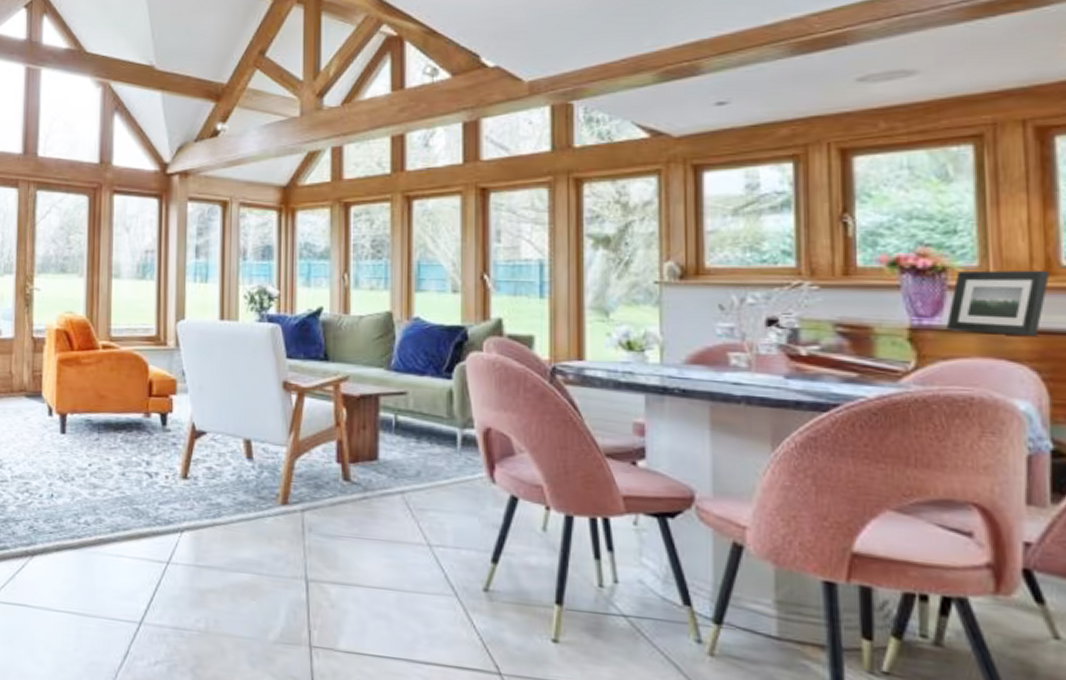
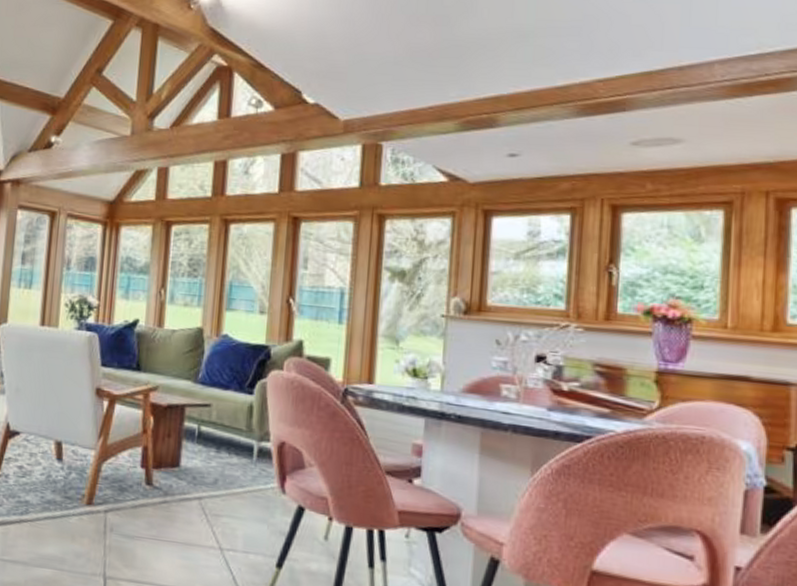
picture frame: present [946,270,1049,337] -> none [687,323,776,386]

